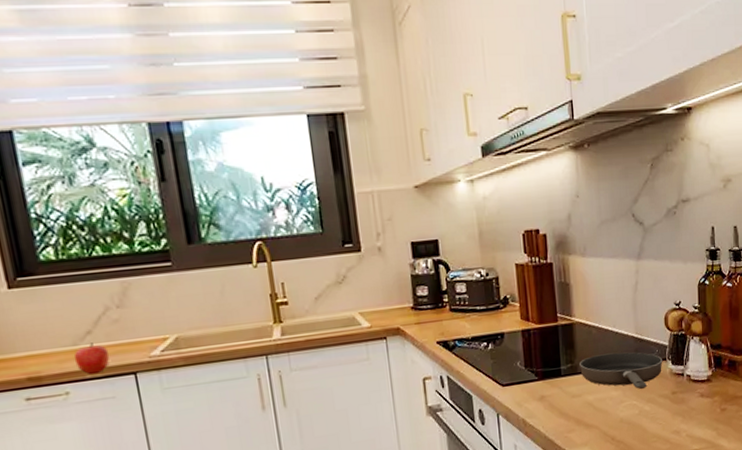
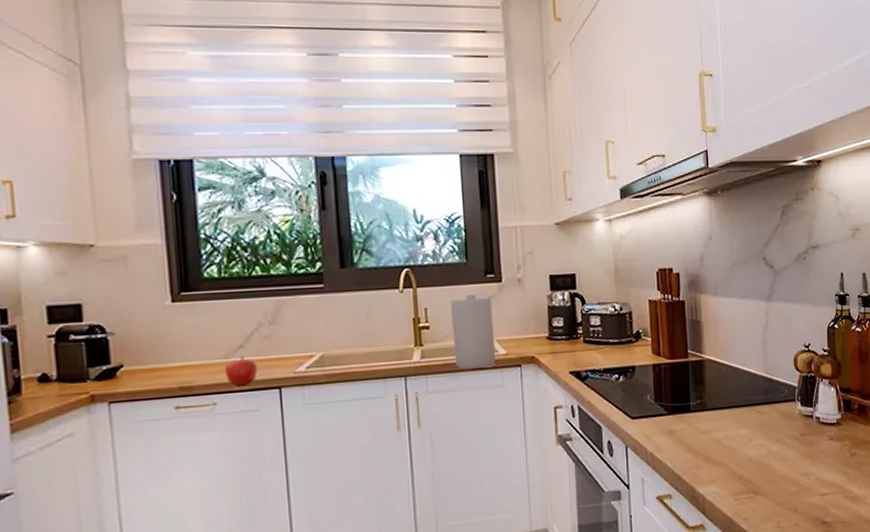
paper towel holder: none [308,265,360,345] -> present [451,293,496,370]
frying pan: present [579,352,663,390] -> none [709,391,792,430]

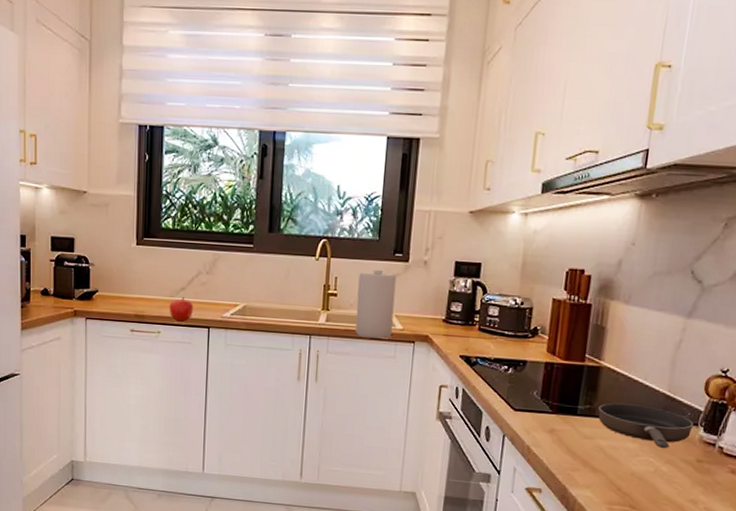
frying pan: none [709,391,792,430] -> present [598,403,694,449]

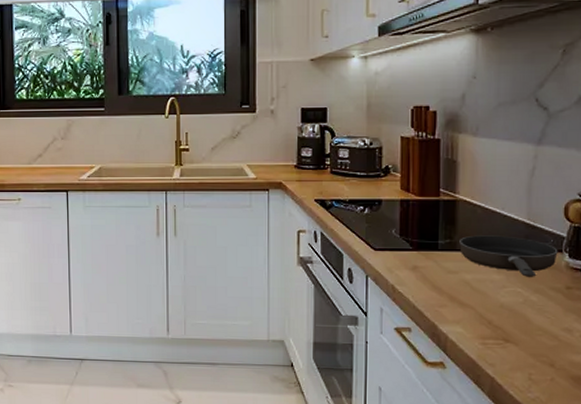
fruit: present [169,297,194,323] -> none [27,164,52,188]
paper towel holder: present [355,269,397,339] -> none [209,122,245,189]

